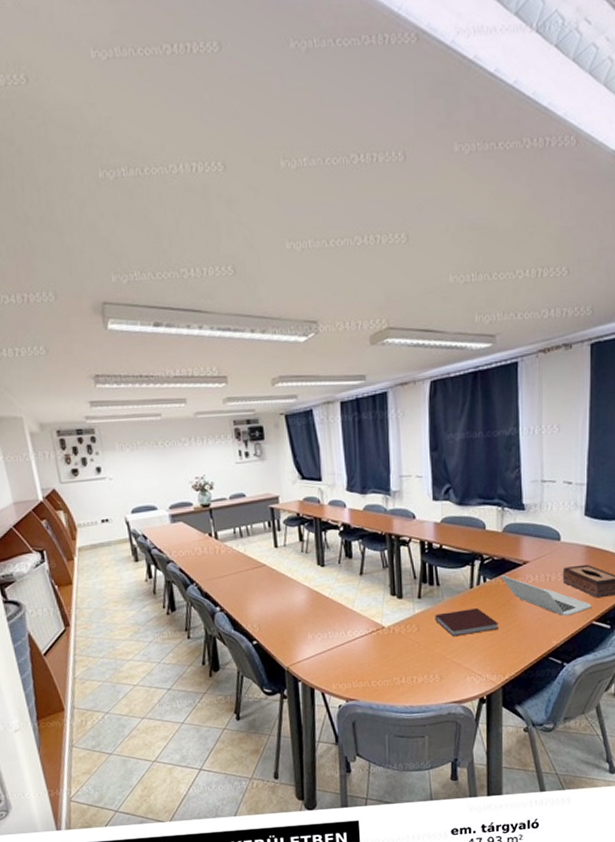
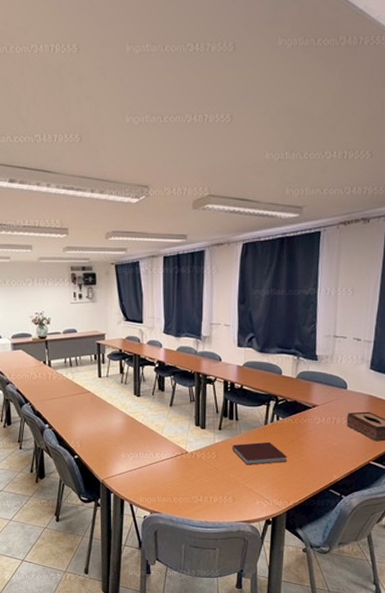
laptop: present [502,575,592,616] -> none [293,416,371,454]

